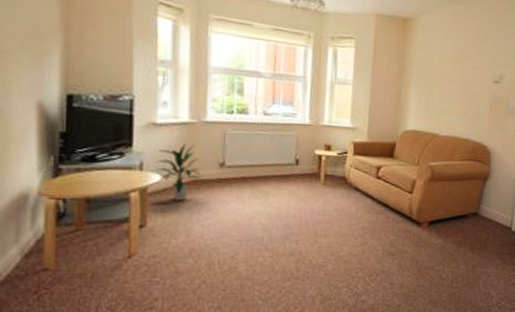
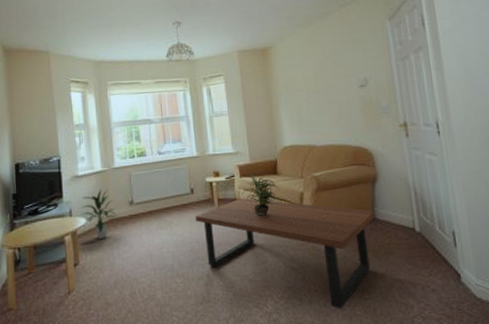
coffee table: none [296,177,480,294] -> present [195,198,375,309]
potted plant: none [353,152,393,199] -> present [242,173,283,216]

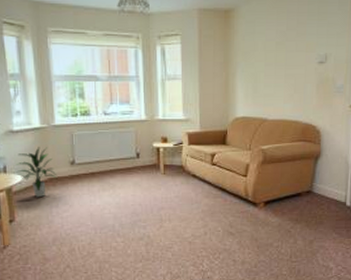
coffee table: present [195,198,375,309] -> none [140,166,313,269]
potted plant: present [242,173,283,216] -> none [189,142,228,184]

